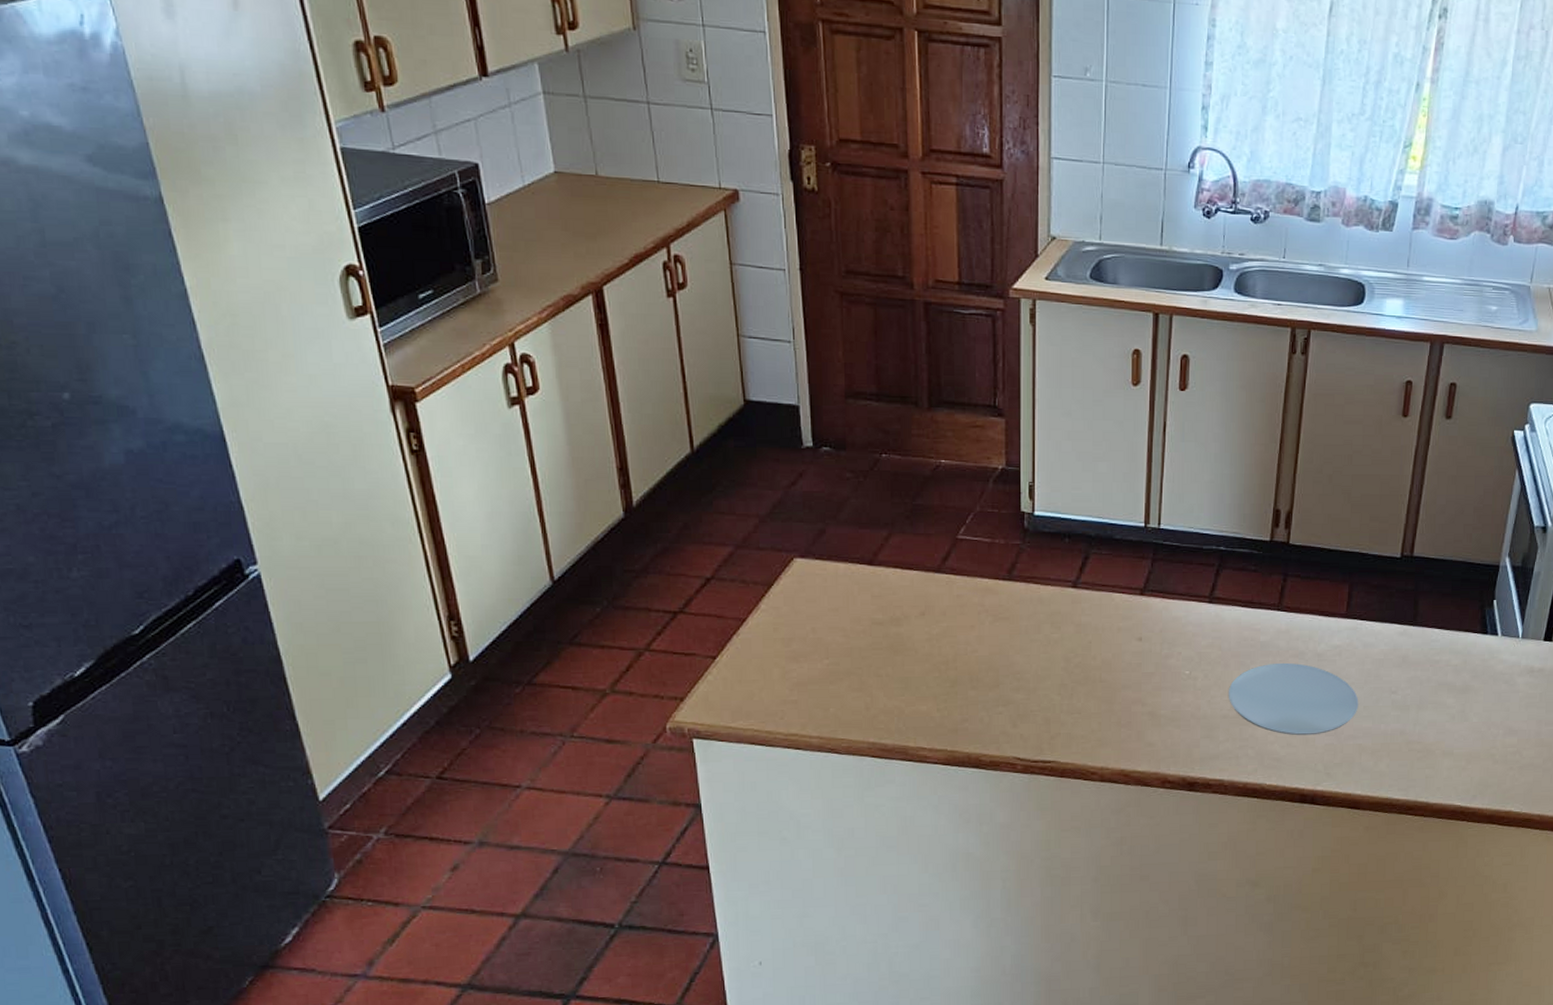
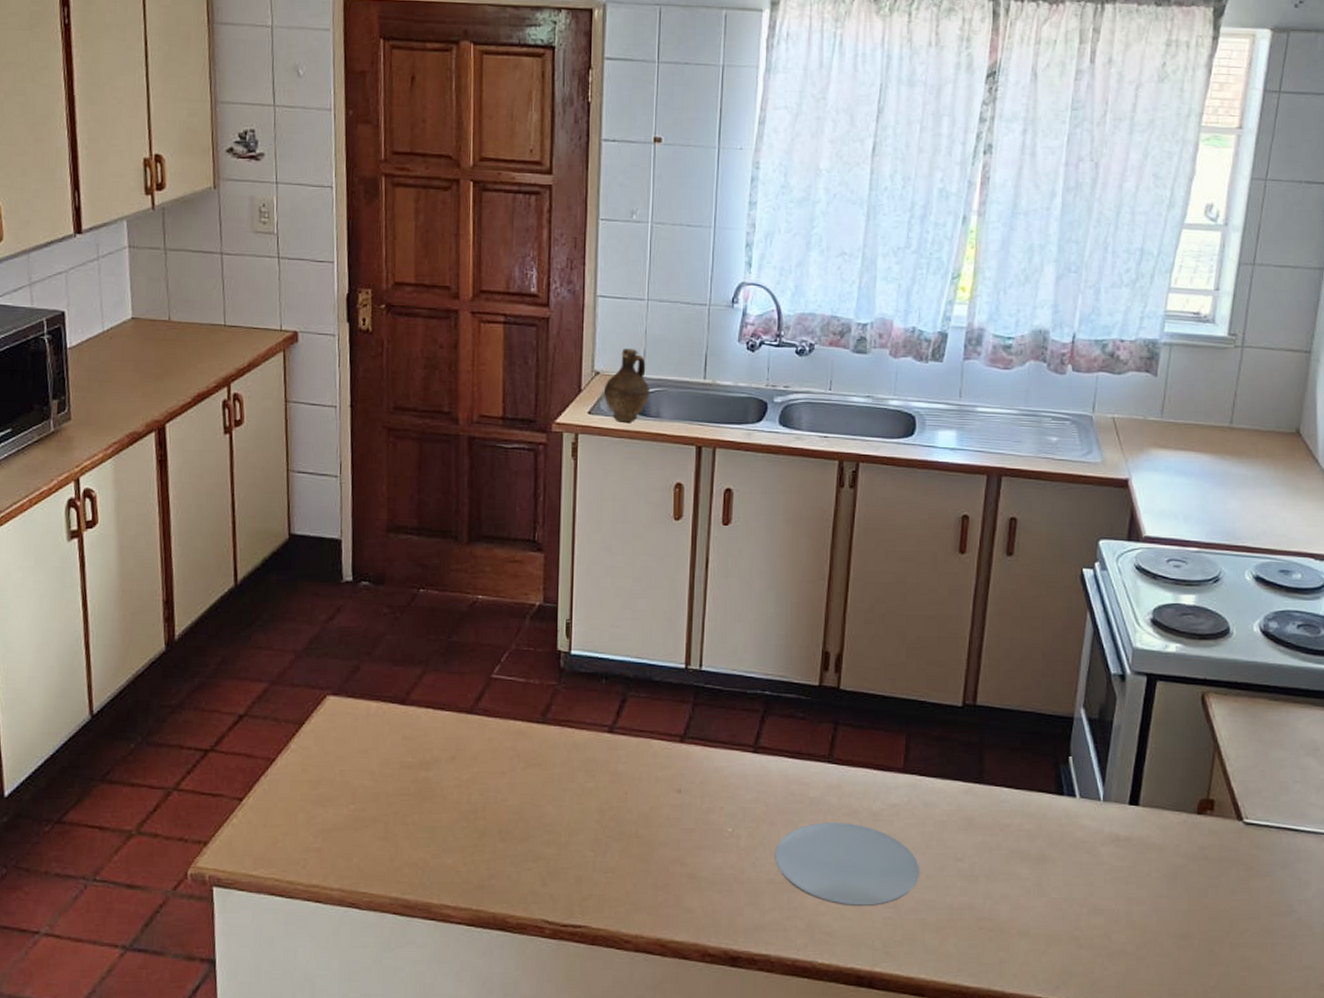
ceramic jug: none [1061,213,1106,289] -> present [604,348,649,423]

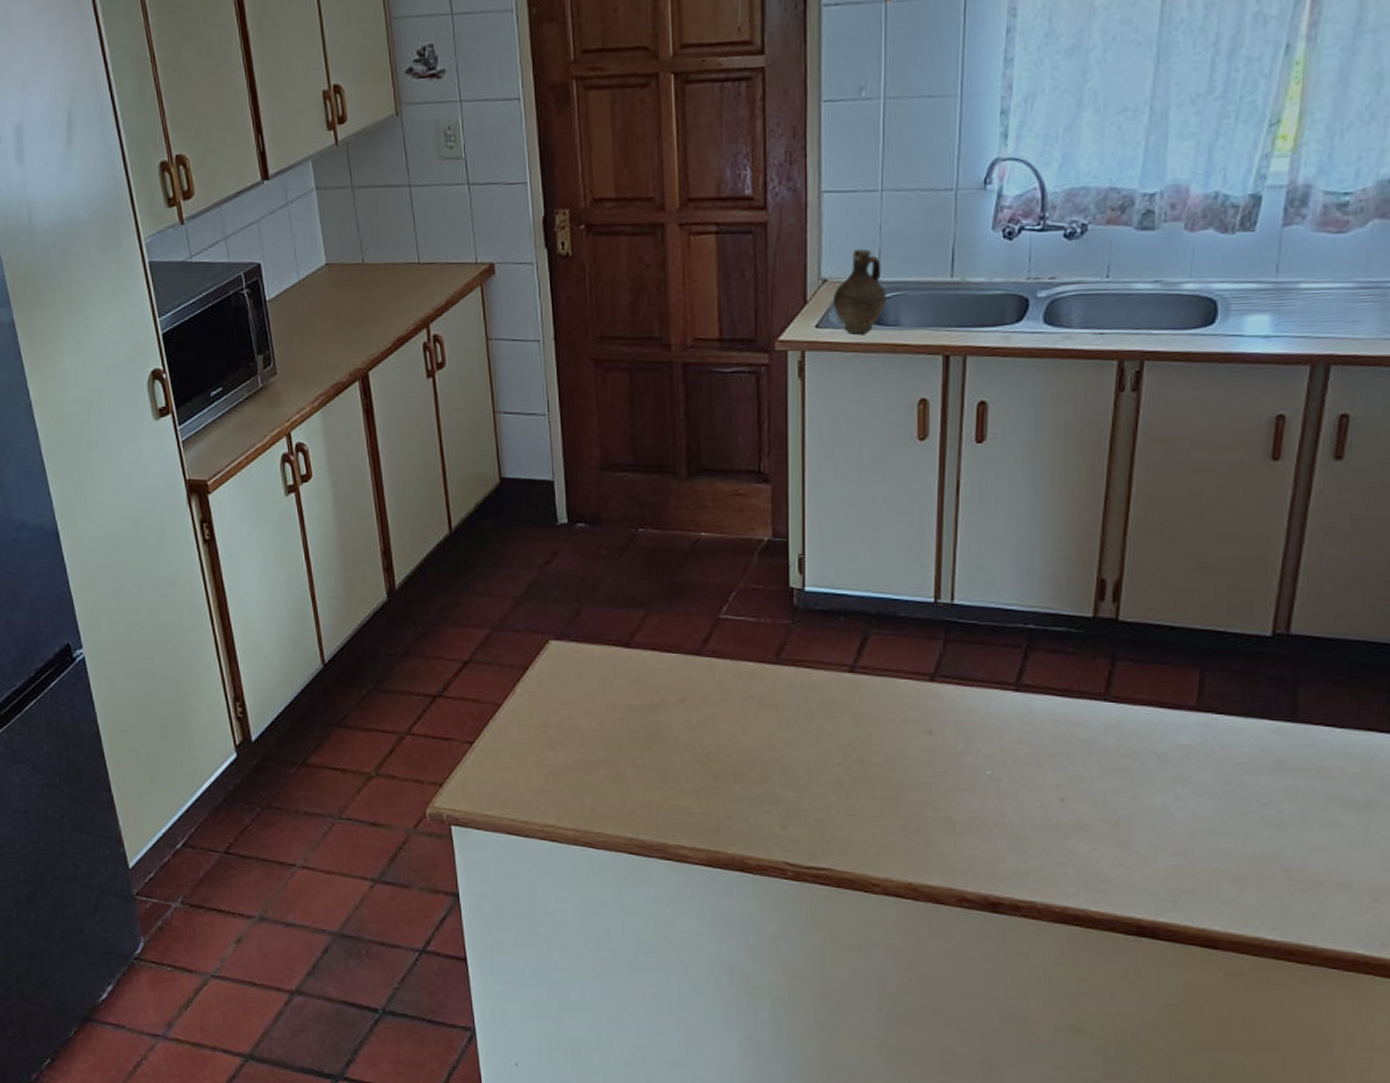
plate: present [775,822,920,907] -> none [1041,764,1215,854]

